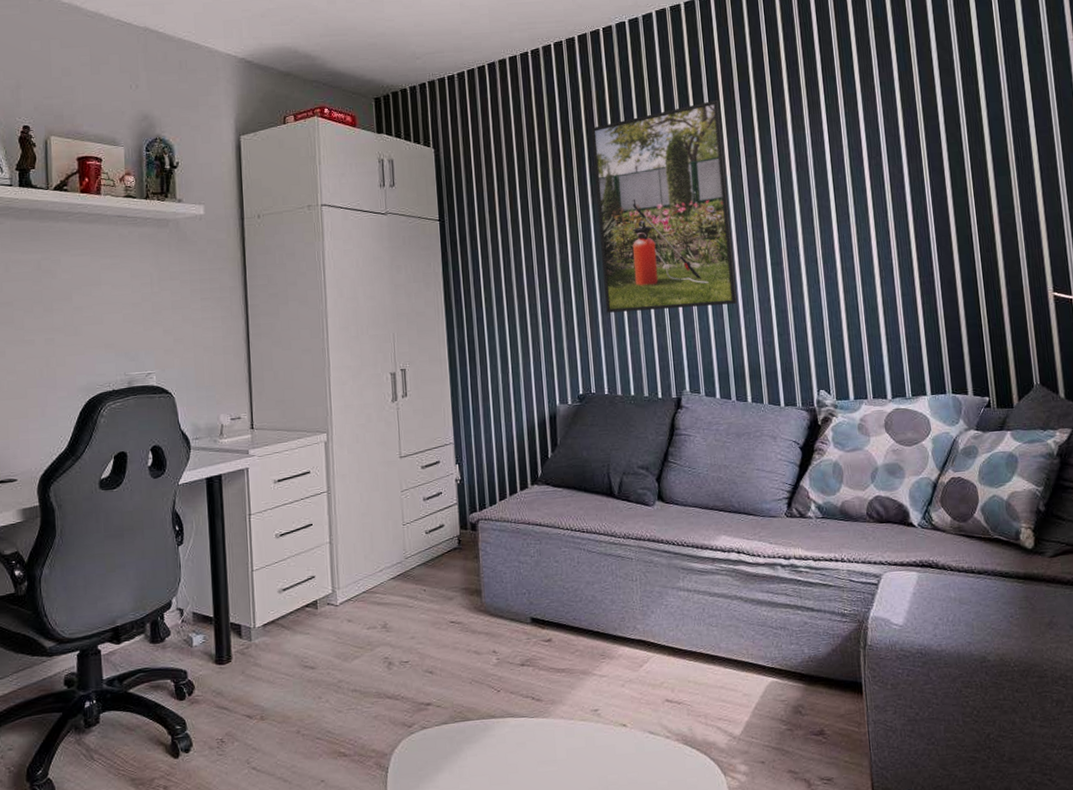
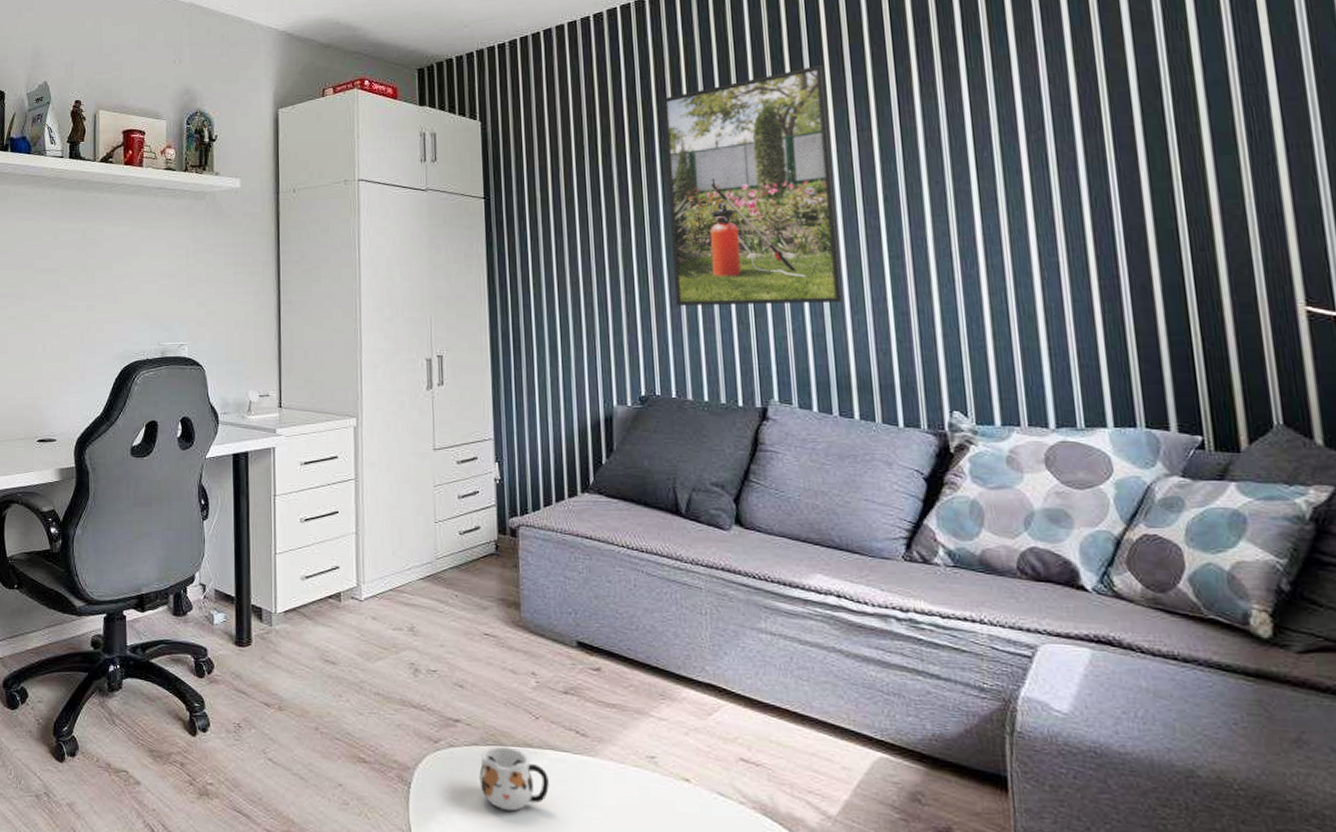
mug: none [449,720,511,779] -> present [479,746,549,811]

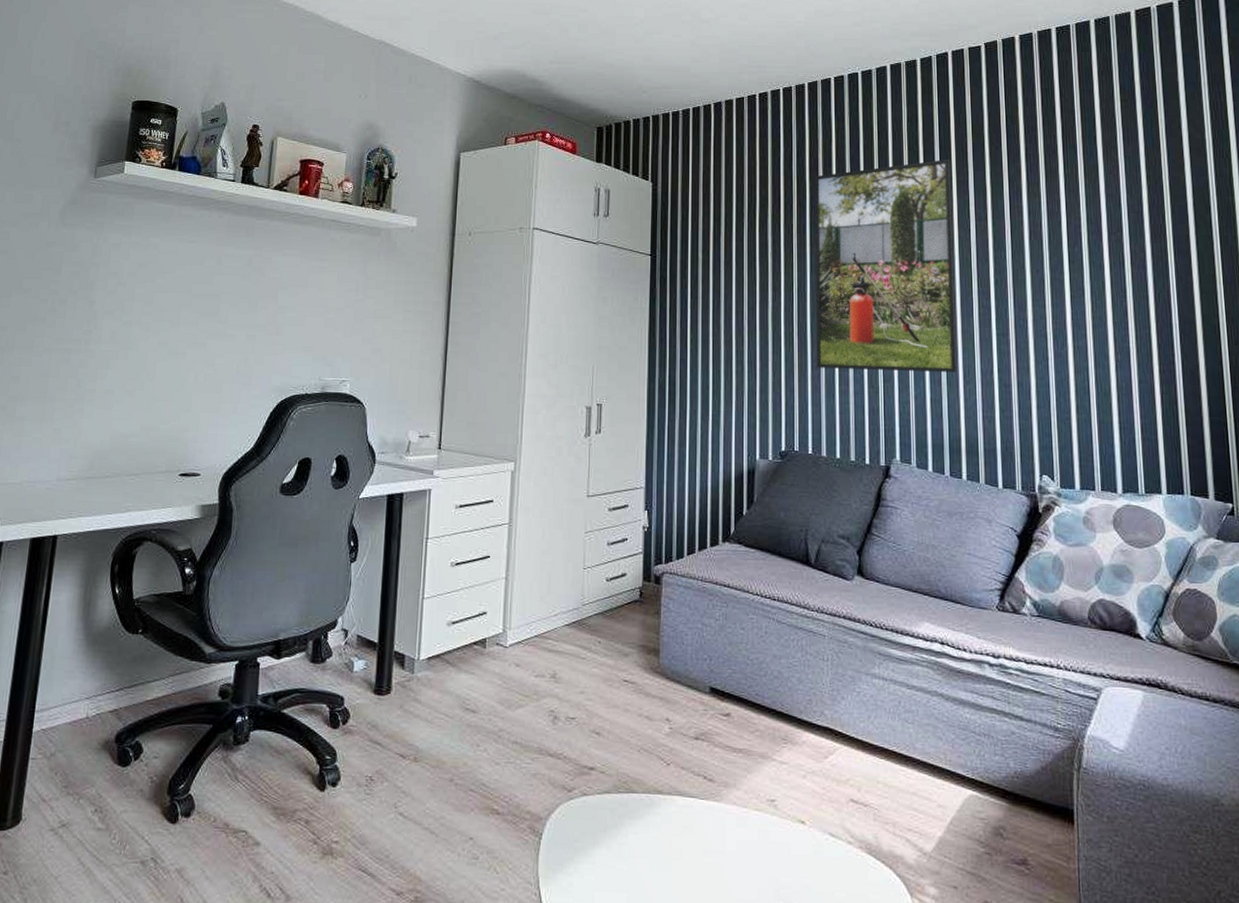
mug: present [479,746,549,811] -> none [609,793,676,860]

